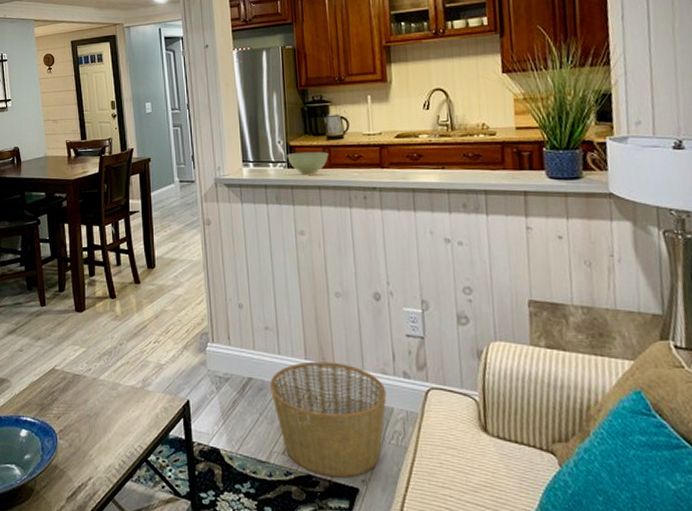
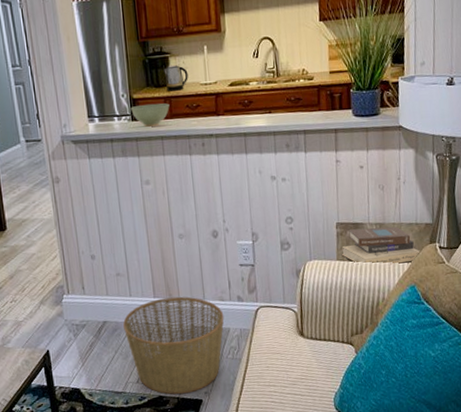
books: none [536,310,649,360] -> present [341,226,422,265]

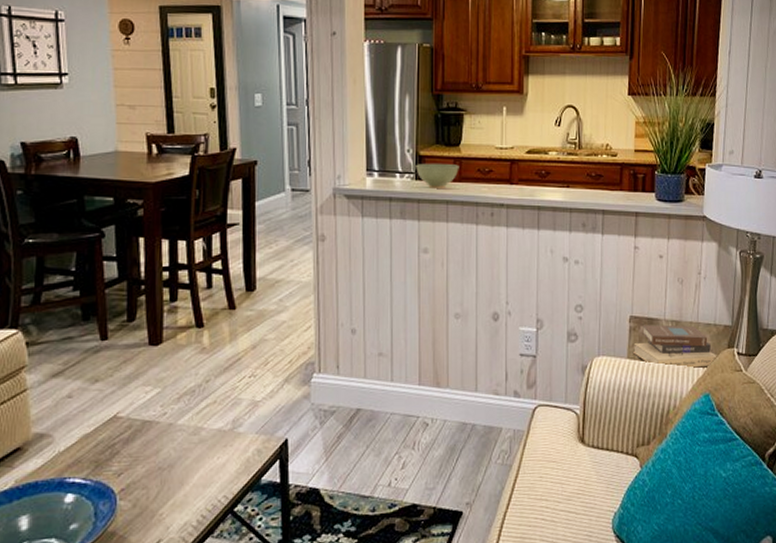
basket: present [123,296,224,395] -> none [380,386,497,504]
kettle: present [163,65,188,93] -> none [457,124,483,153]

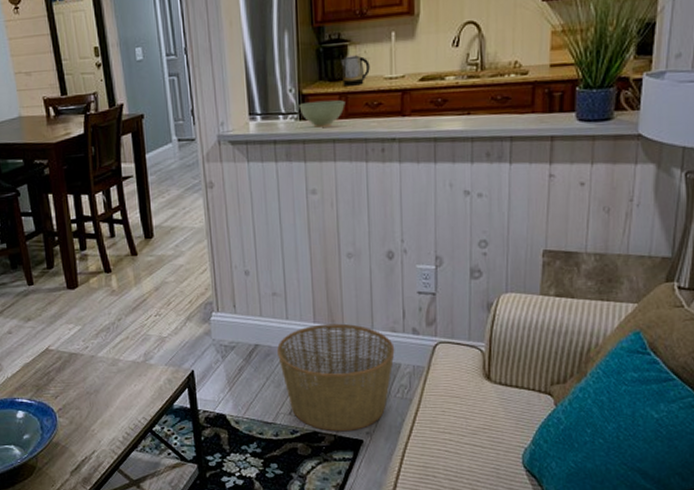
basket: none [380,386,497,504] -> present [277,323,395,432]
kettle: none [457,124,483,153] -> present [340,55,370,88]
books: present [632,325,719,368] -> none [546,258,653,304]

